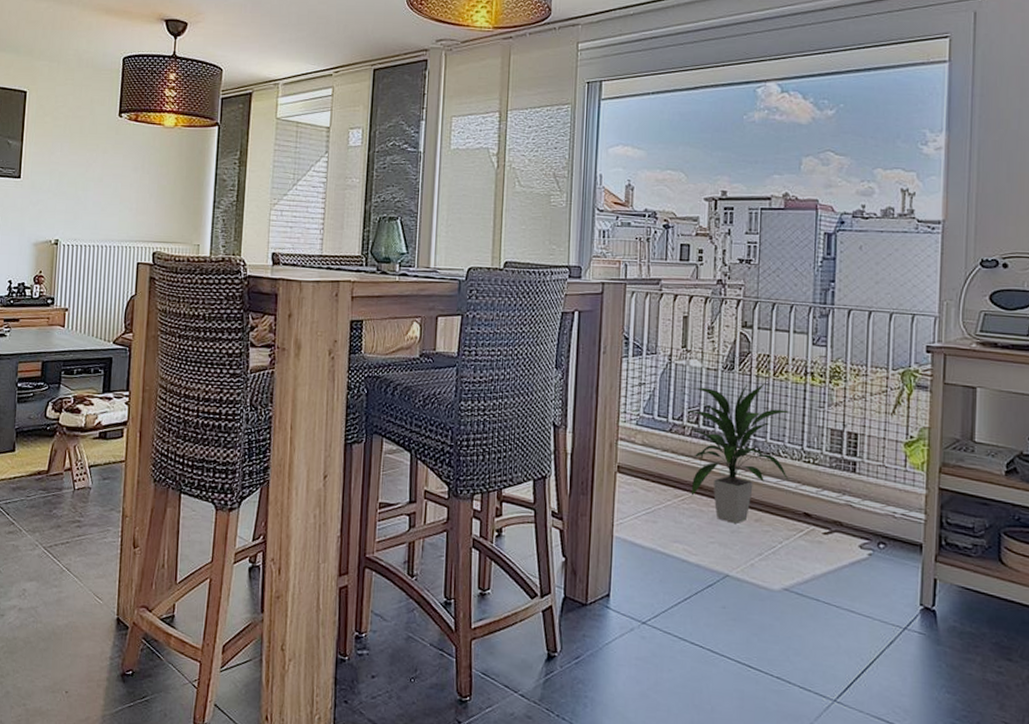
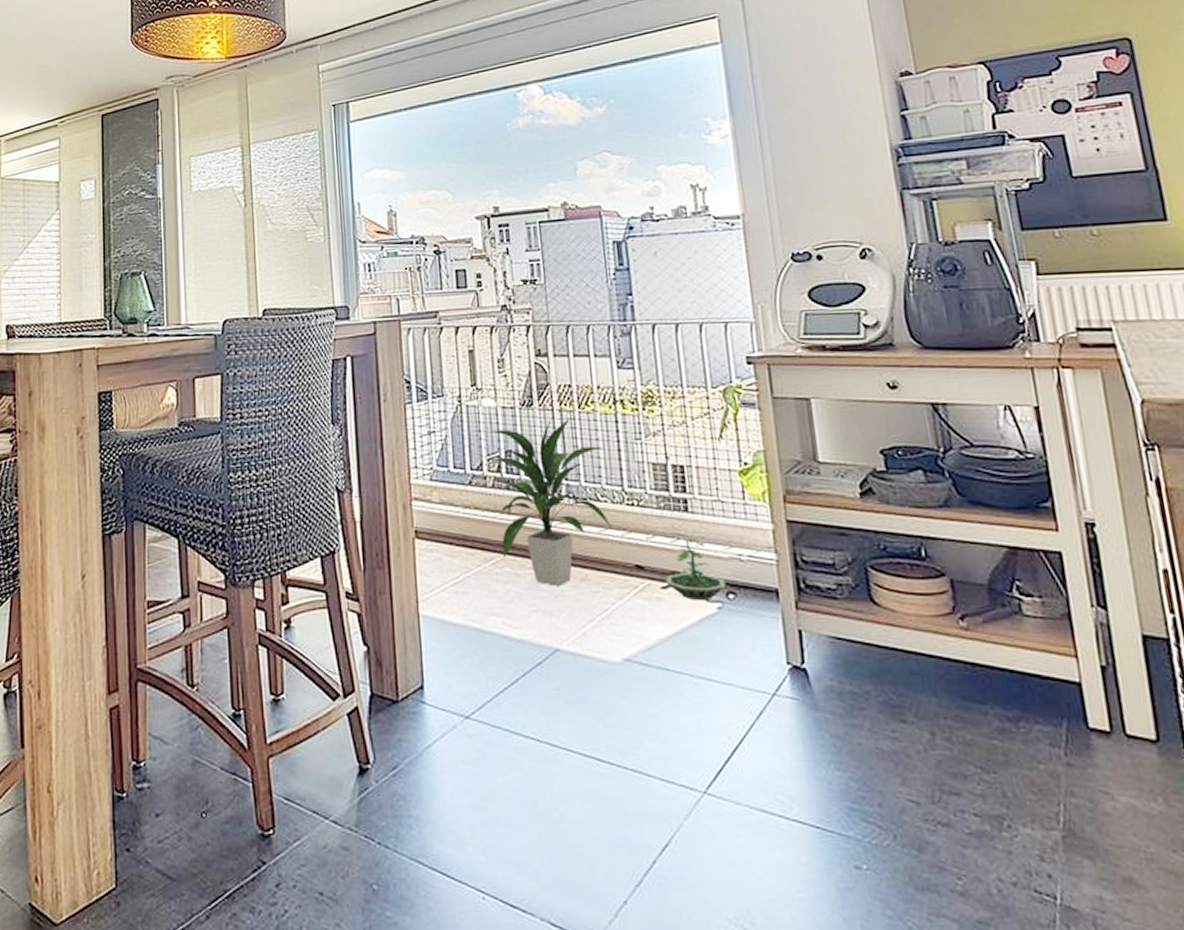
terrarium: none [827,495,879,548] -> present [665,539,727,601]

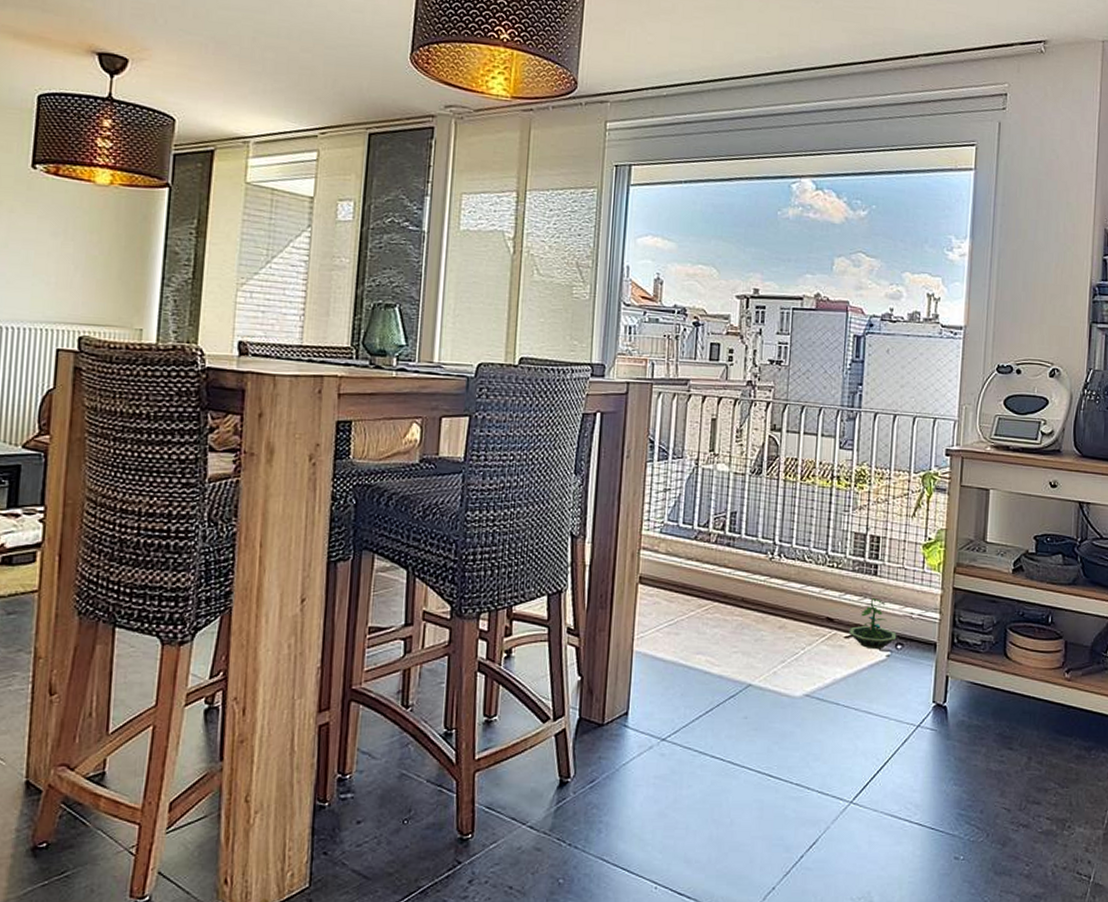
indoor plant: present [486,418,613,586] -> none [713,487,817,631]

